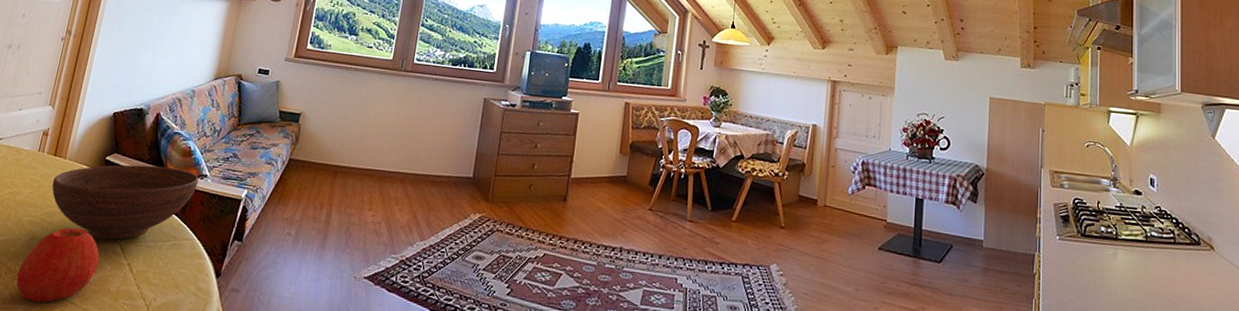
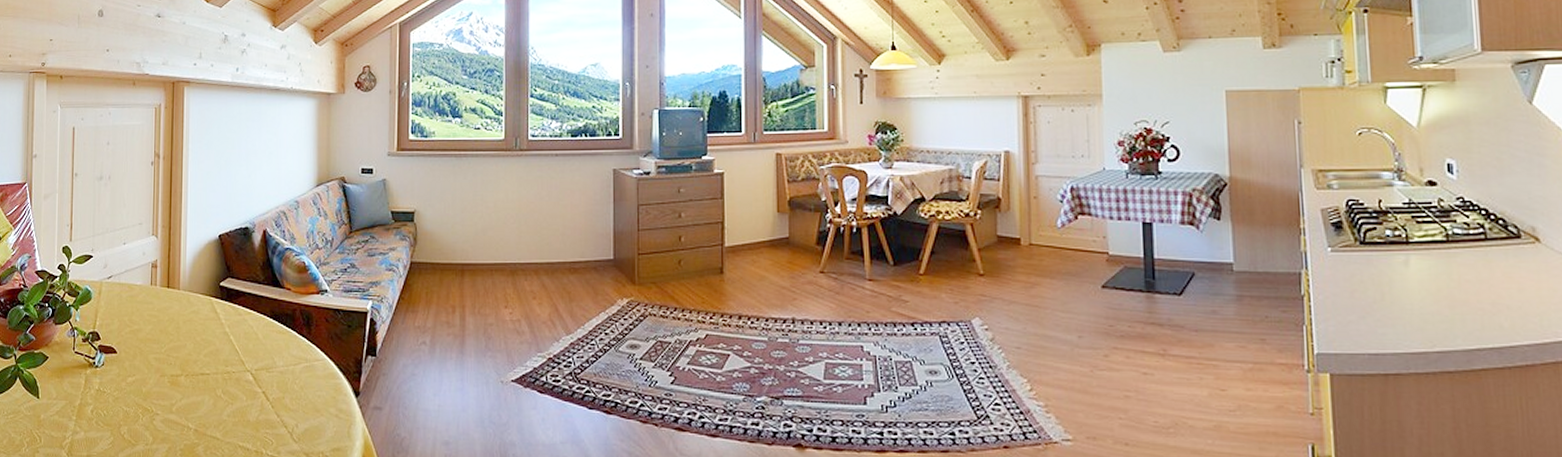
apple: present [16,228,100,303] -> none [155,360,234,440]
bowl: present [52,165,199,240] -> none [171,286,320,369]

